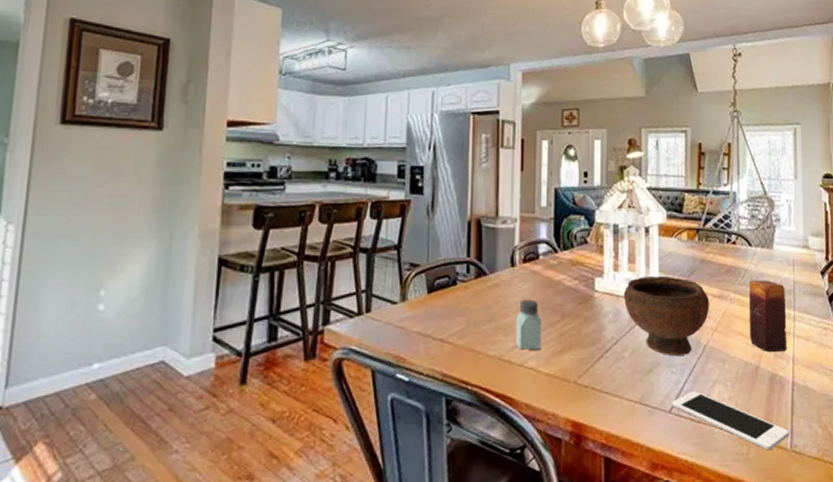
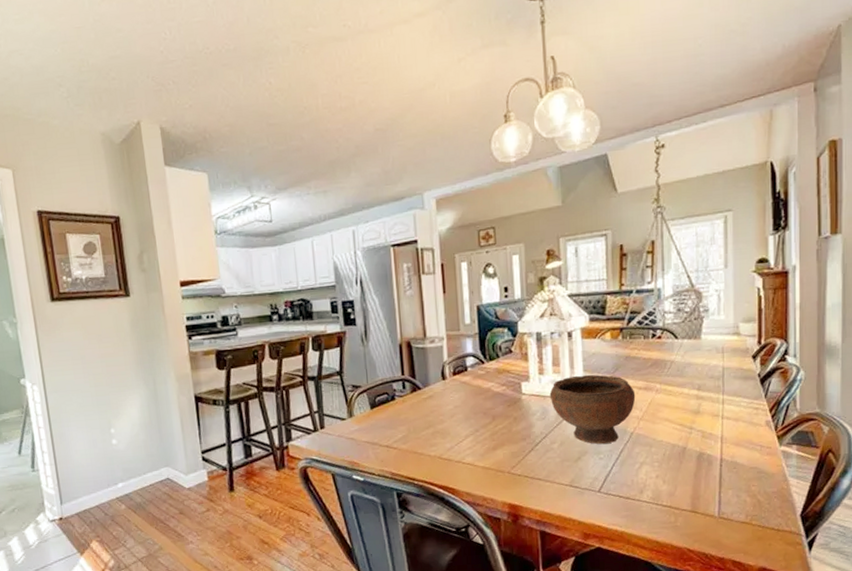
saltshaker: present [516,299,541,350] -> none [451,406,476,449]
cell phone: present [672,390,789,451] -> none [601,472,717,518]
candle: present [748,280,787,351] -> none [675,369,716,434]

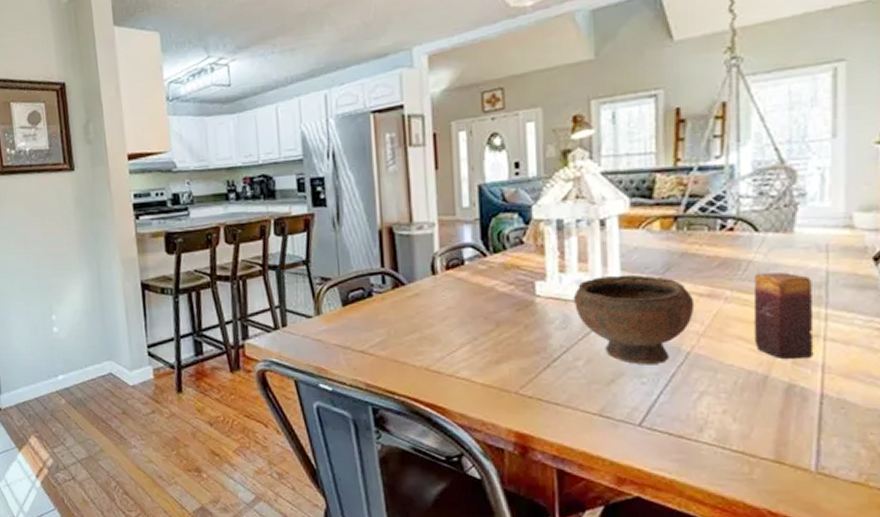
candle: none [675,369,716,434] -> present [753,272,814,358]

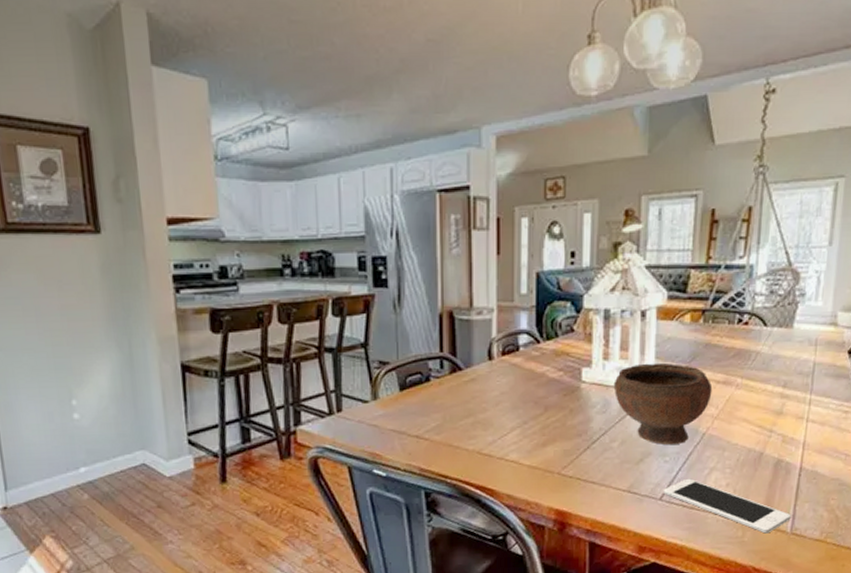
cell phone: none [643,403,814,471] -> present [663,478,791,534]
candle: present [753,272,814,358] -> none [755,363,803,438]

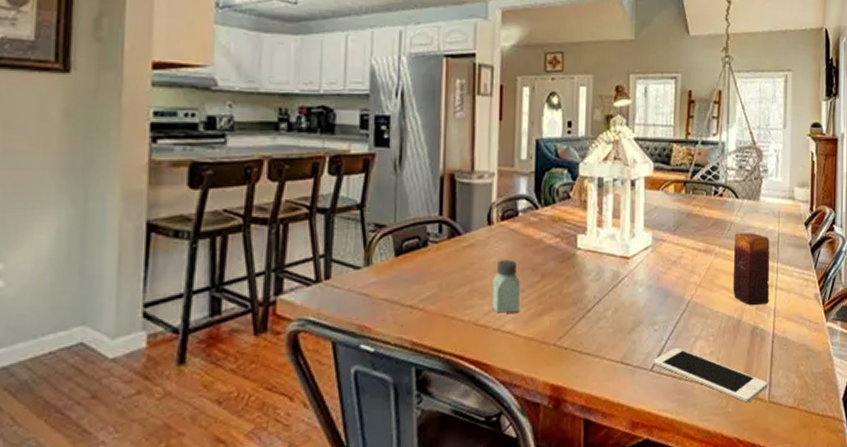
saltshaker: none [495,393,523,443] -> present [492,259,520,313]
bowl: present [613,362,713,445] -> none [607,231,695,313]
candle: none [755,363,803,438] -> present [732,233,770,305]

